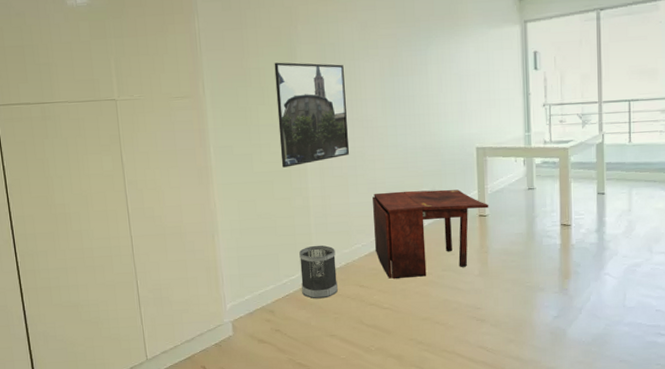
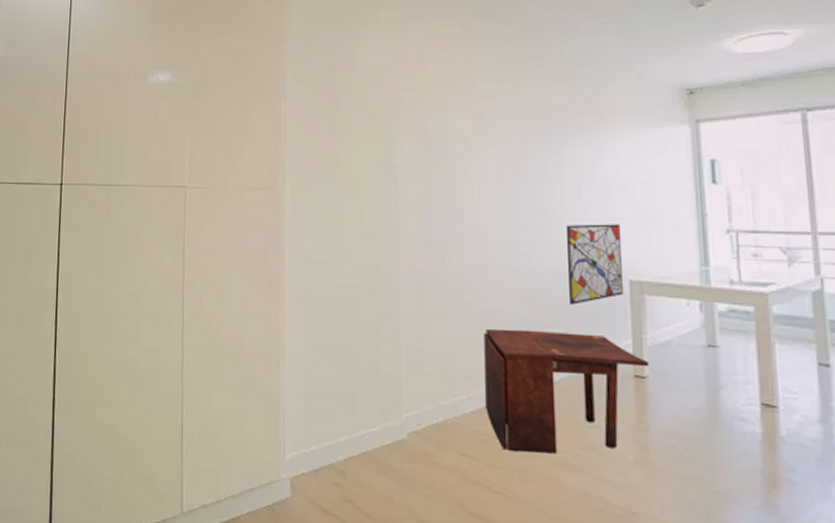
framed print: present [274,62,350,168] -> none [368,155,456,284]
wastebasket: present [299,245,338,299] -> none [384,389,432,465]
wall art: none [432,105,472,169] -> present [567,224,623,305]

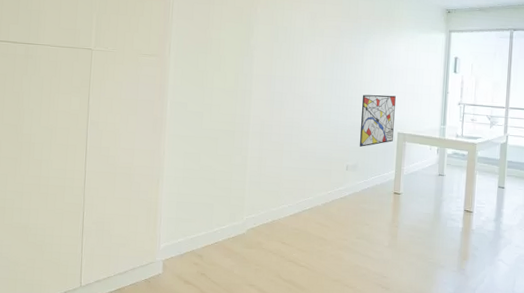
desk: present [484,328,649,454] -> none [300,161,404,242]

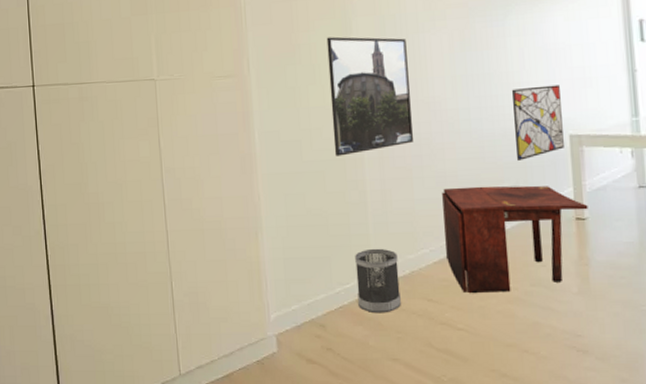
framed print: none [227,36,292,128] -> present [326,36,414,156]
wastebasket: none [230,200,264,250] -> present [355,248,401,314]
desk: none [300,161,404,242] -> present [442,185,588,294]

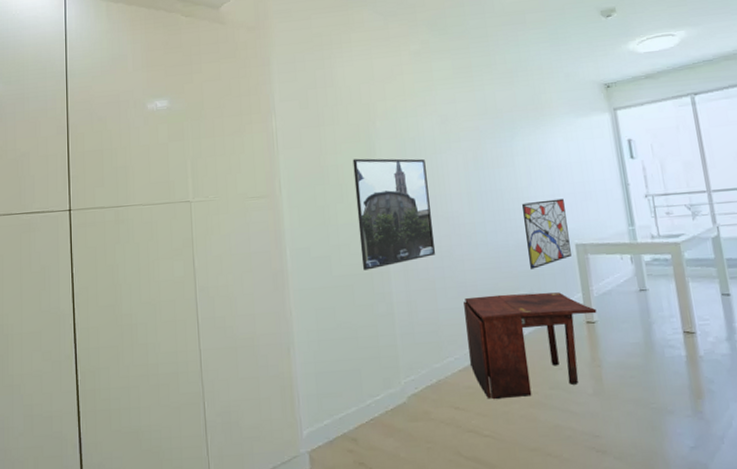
wastebasket: present [355,248,401,314] -> none [384,358,430,425]

